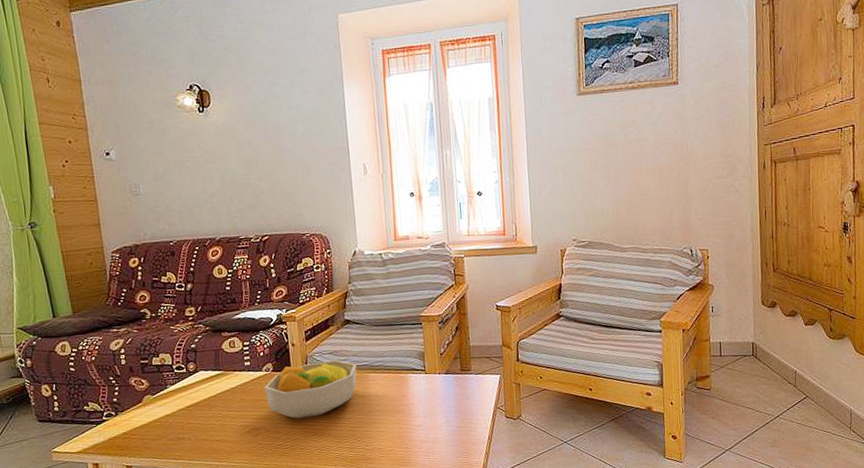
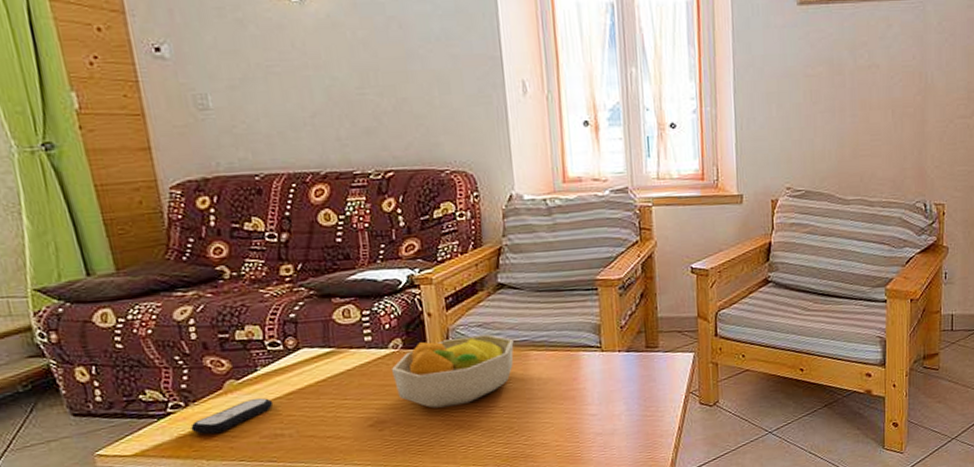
remote control: none [119,409,178,437] -> present [191,398,274,435]

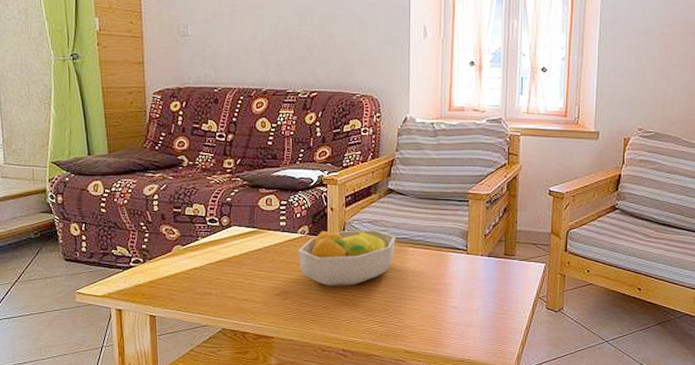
remote control: present [191,398,274,435] -> none [145,263,207,287]

